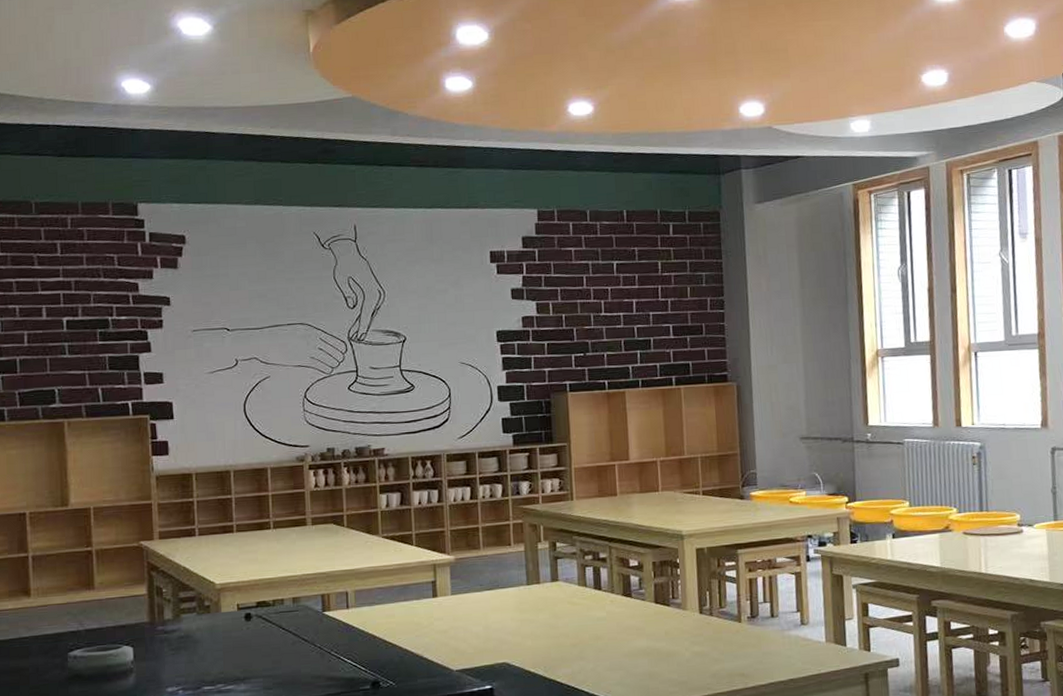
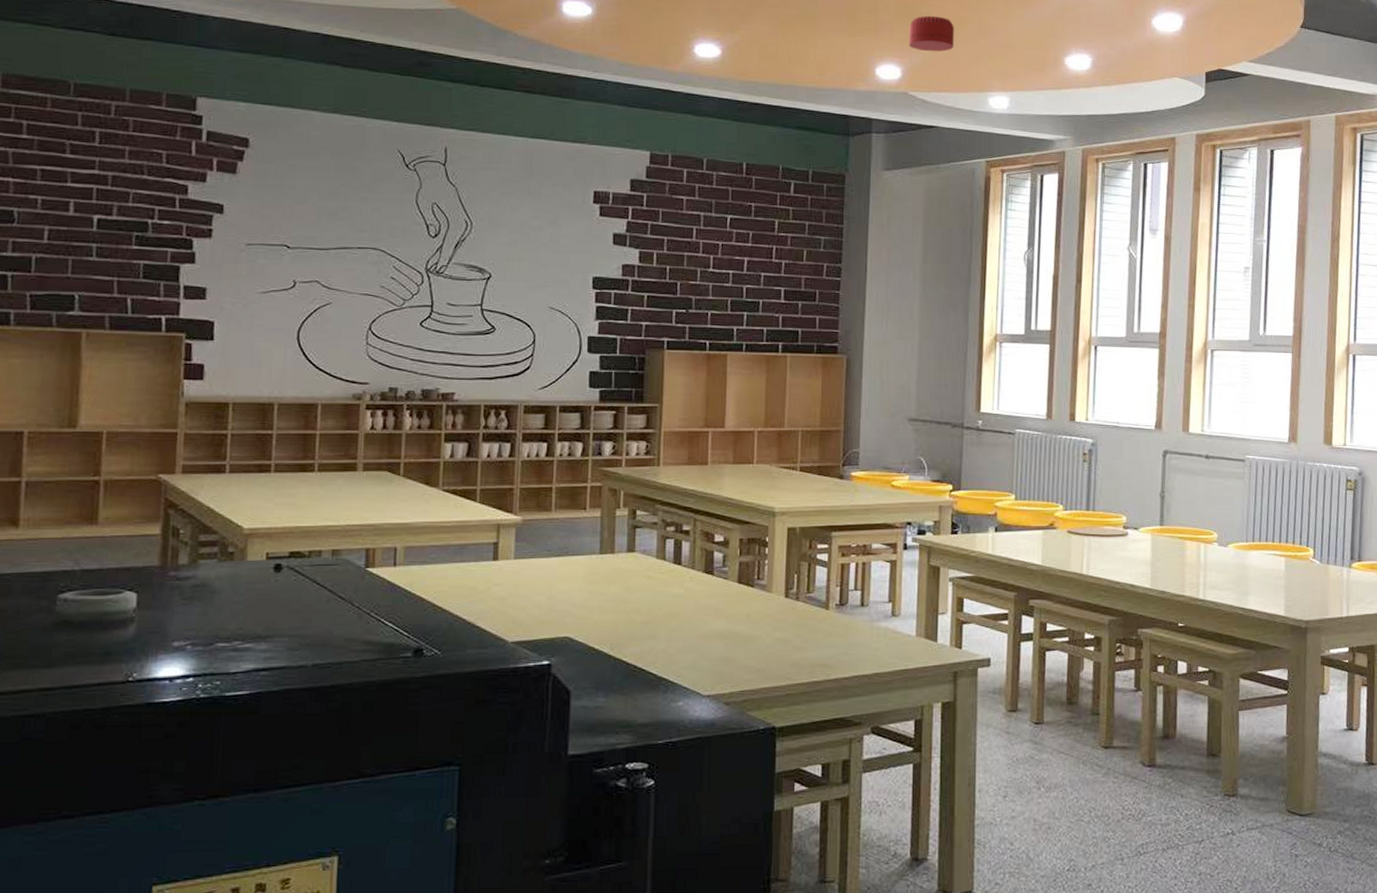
smoke detector: none [767,49,812,85] -> present [909,15,955,52]

